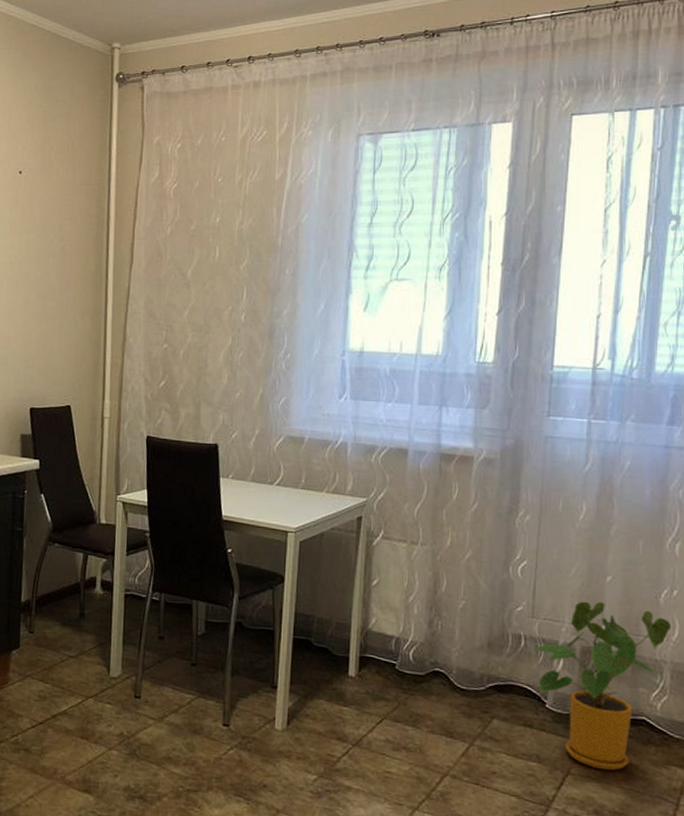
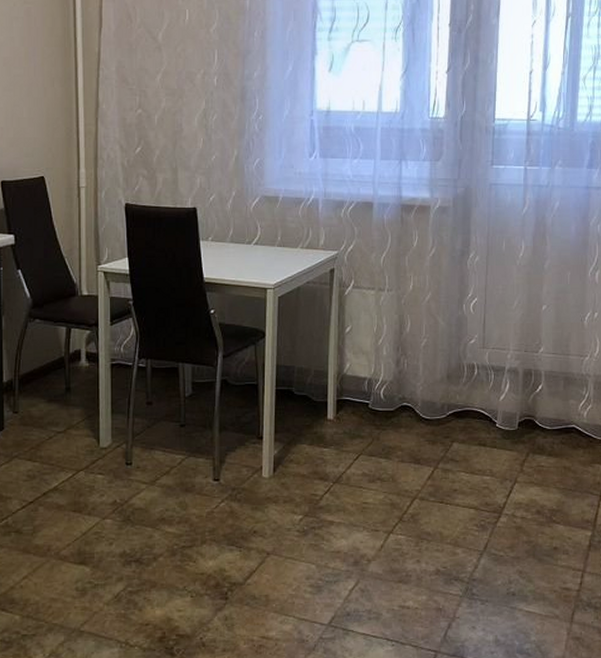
house plant: present [533,601,672,771] -> none [484,329,594,475]

